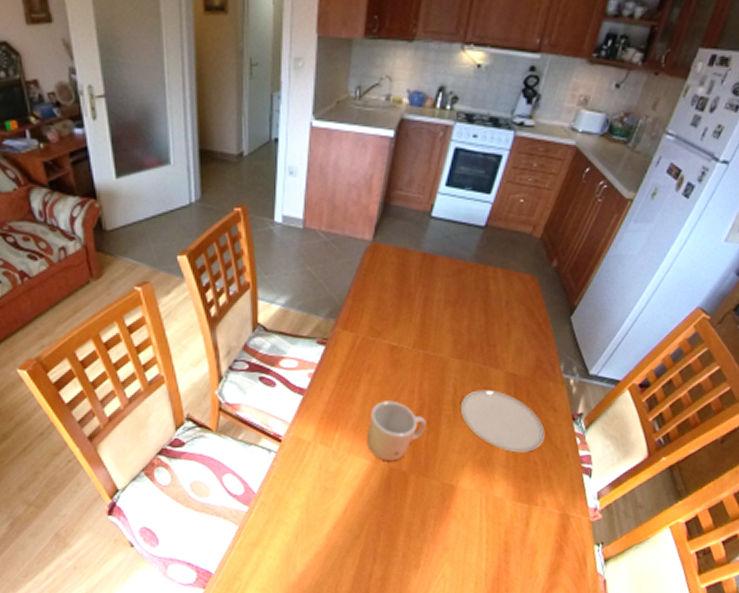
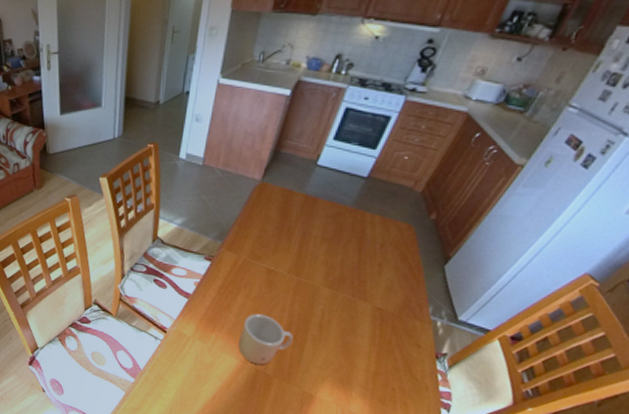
plate: present [461,389,545,453] -> none [326,317,407,379]

